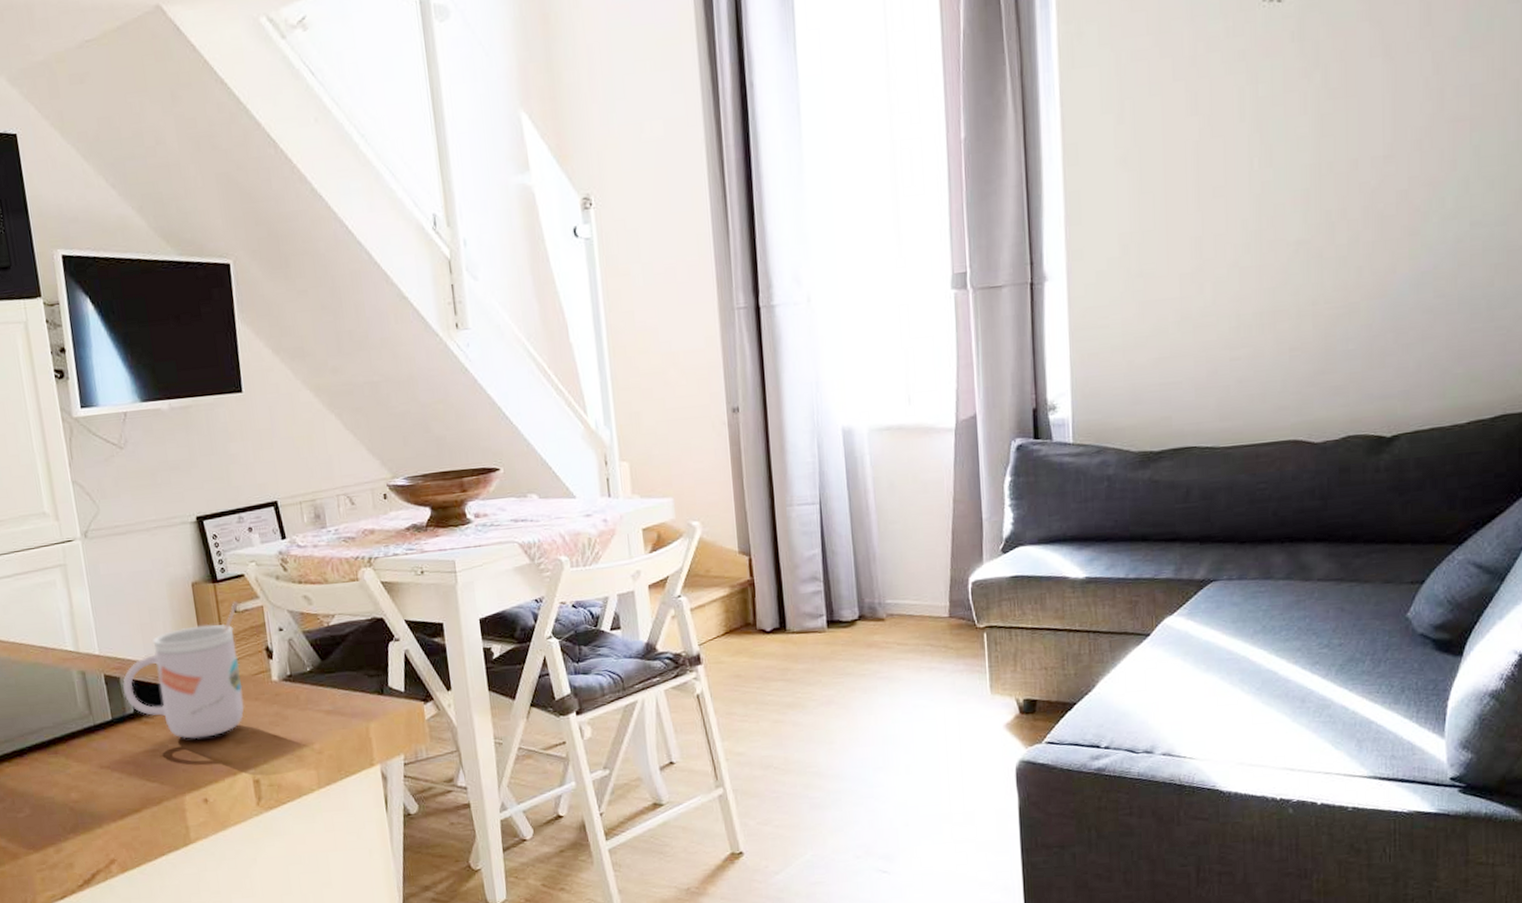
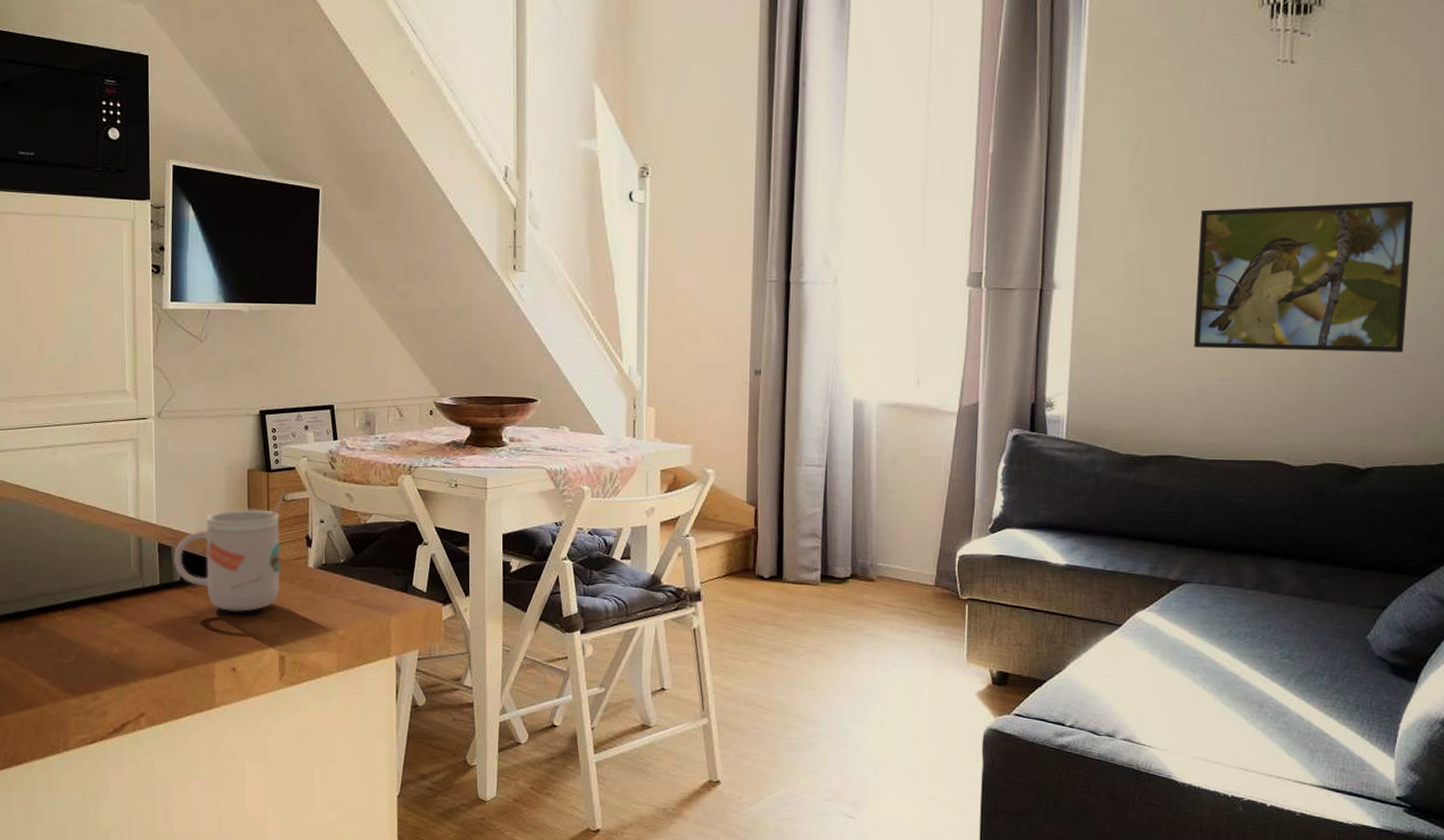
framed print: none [1194,140,1423,328] -> present [1194,201,1414,352]

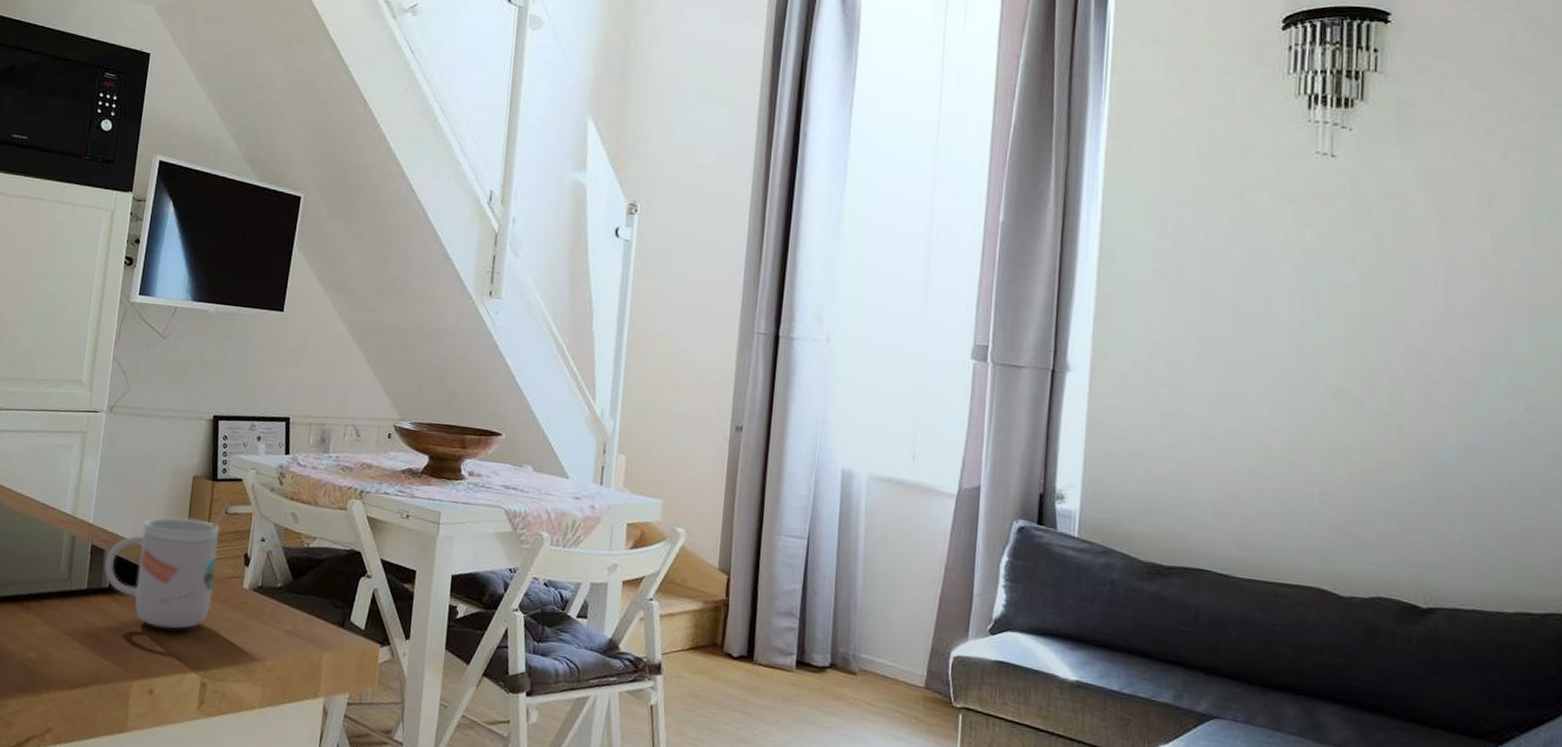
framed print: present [1194,201,1414,352] -> none [1225,302,1475,480]

